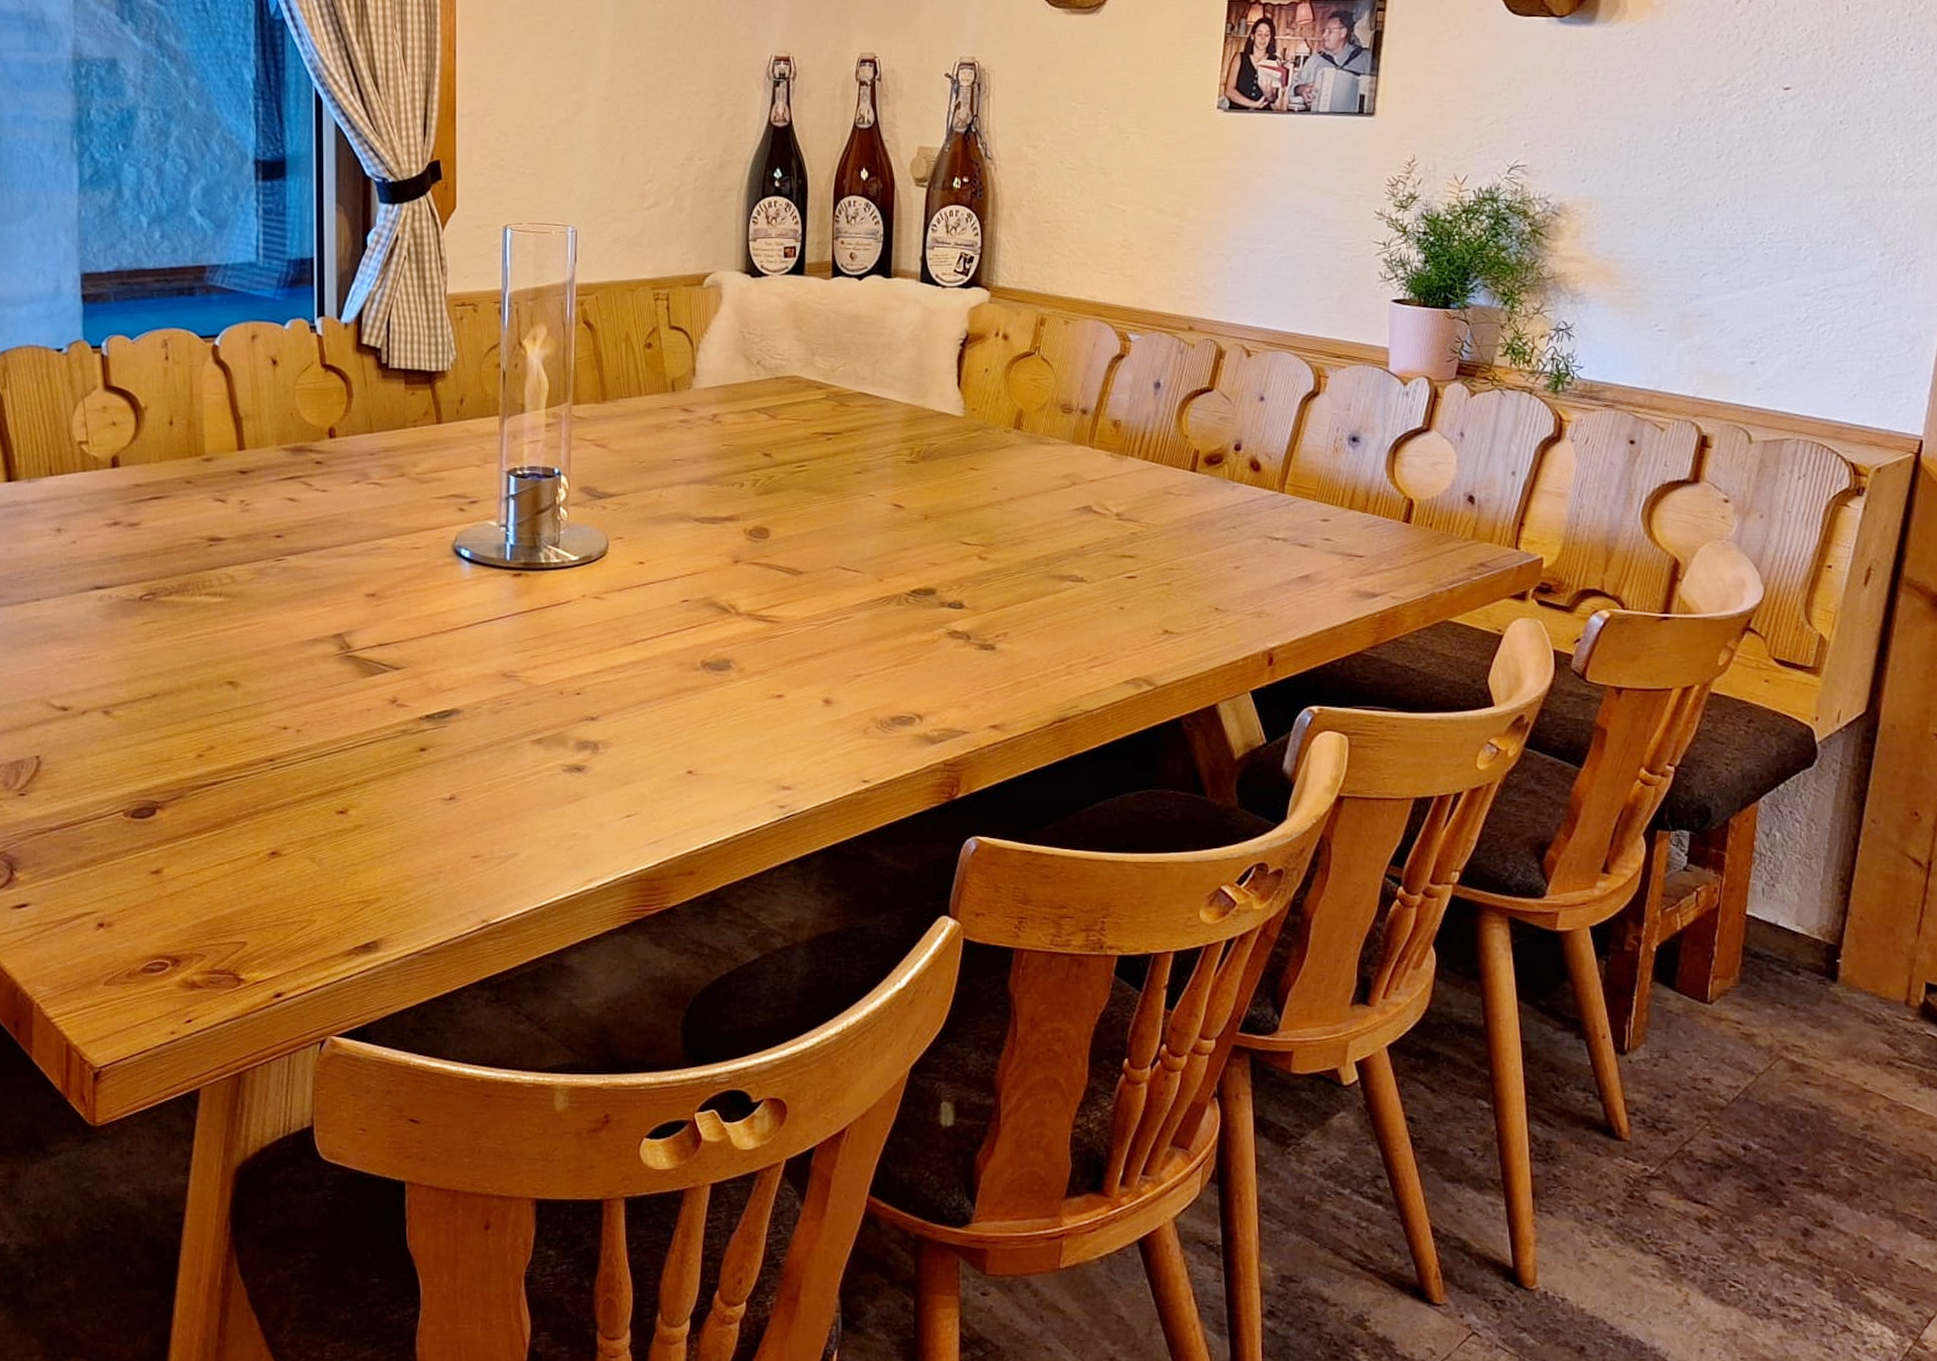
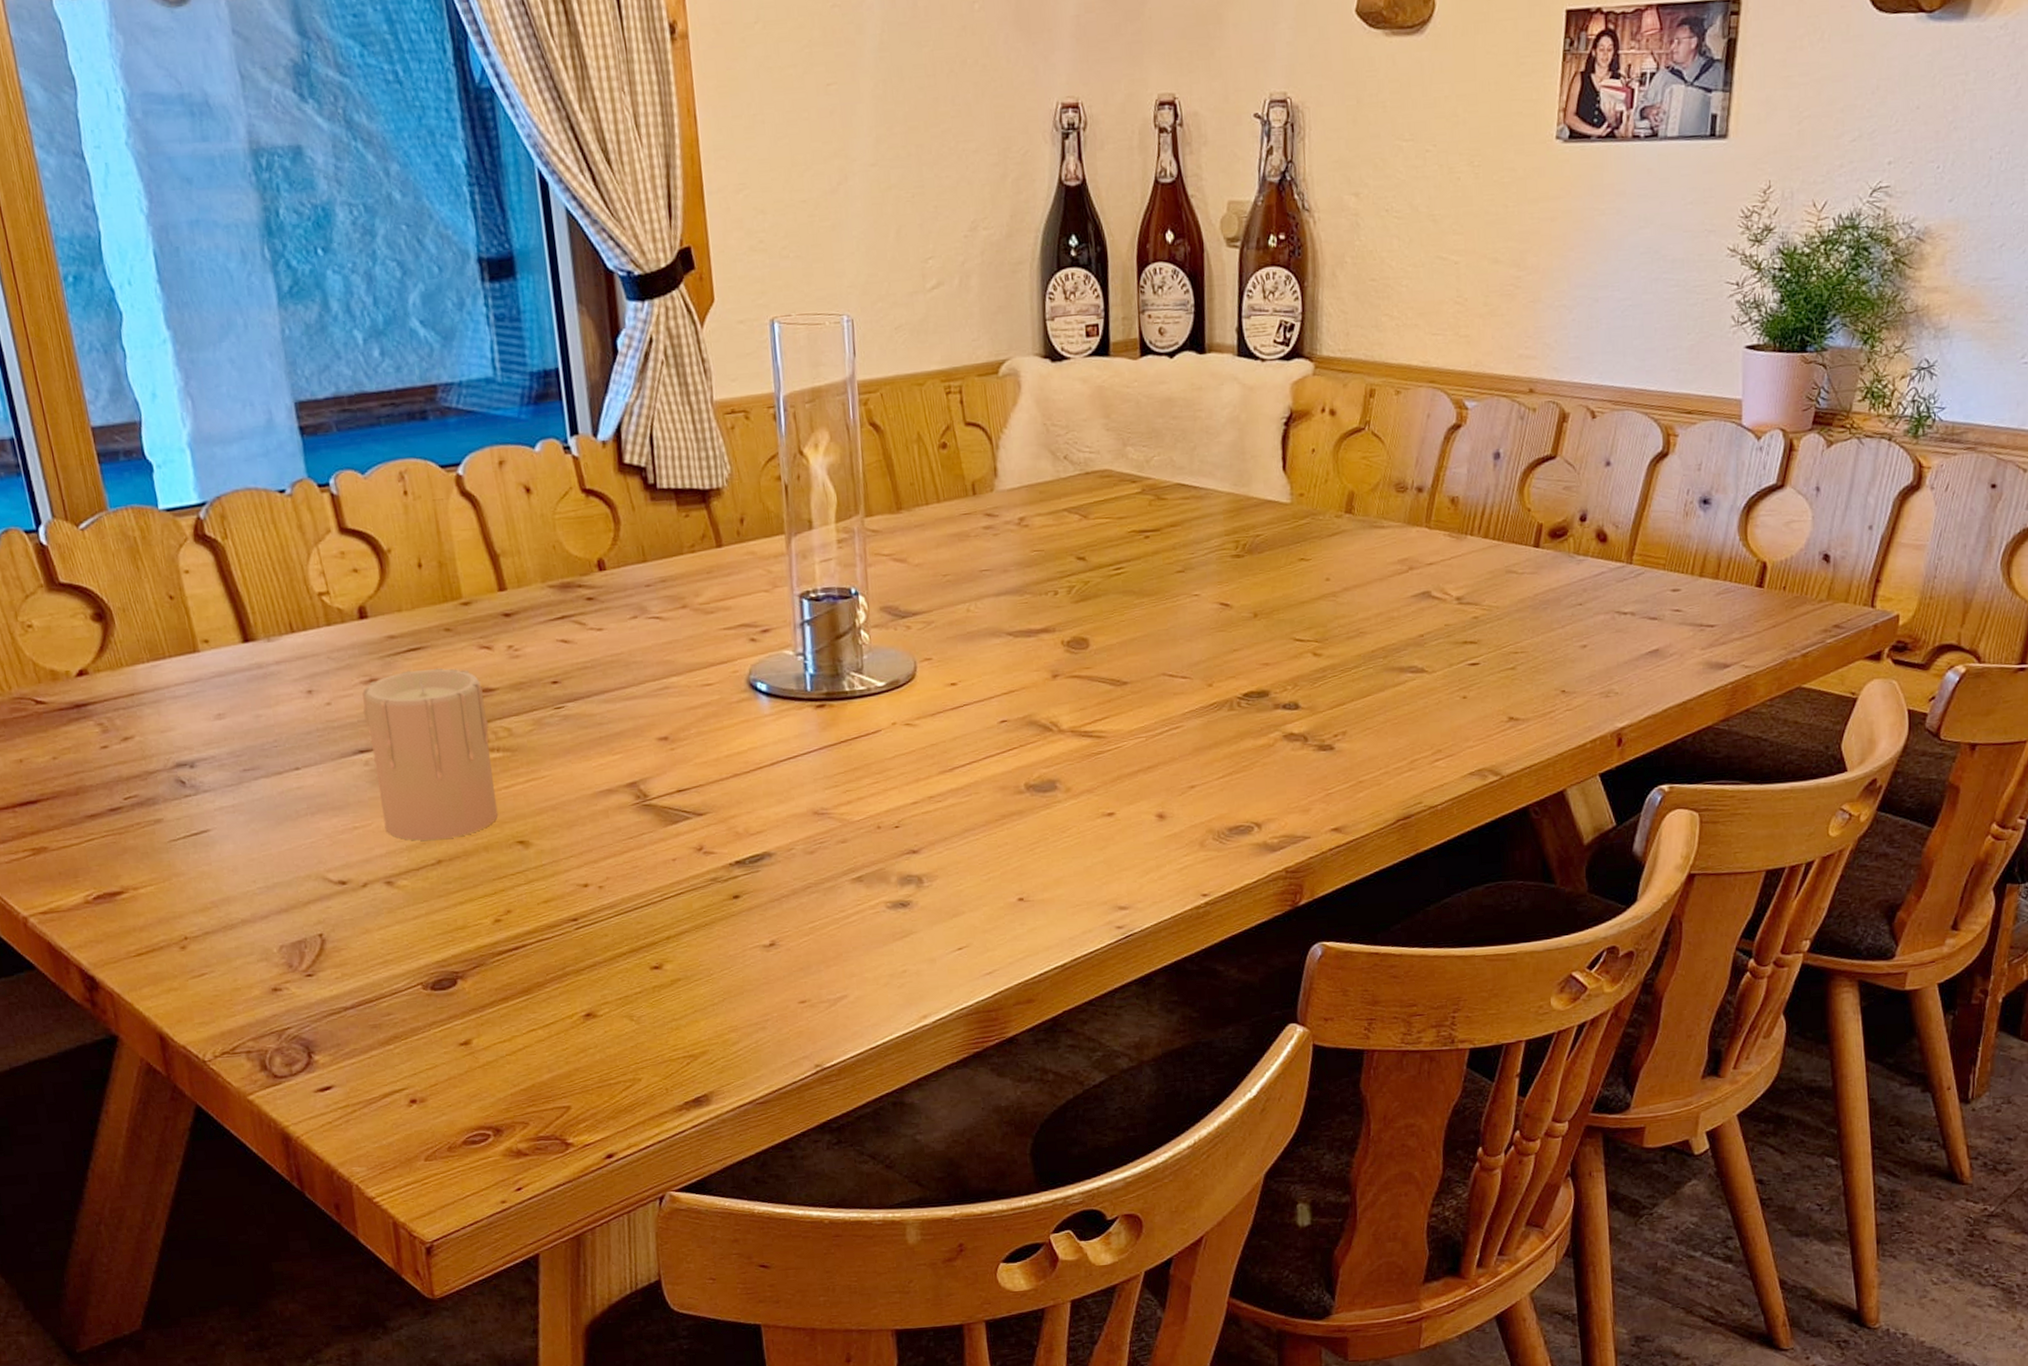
candle: none [104,516,214,675] -> present [362,668,499,841]

